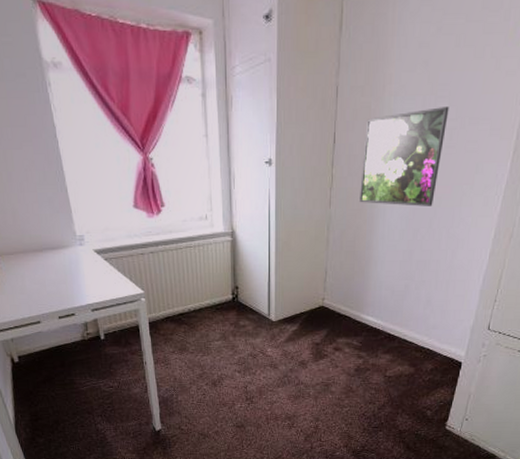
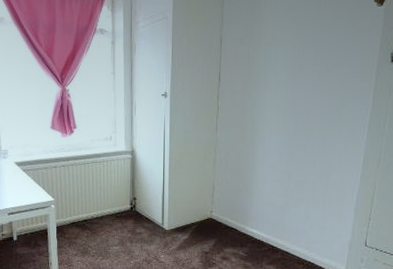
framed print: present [360,105,449,206] -> none [242,53,315,134]

